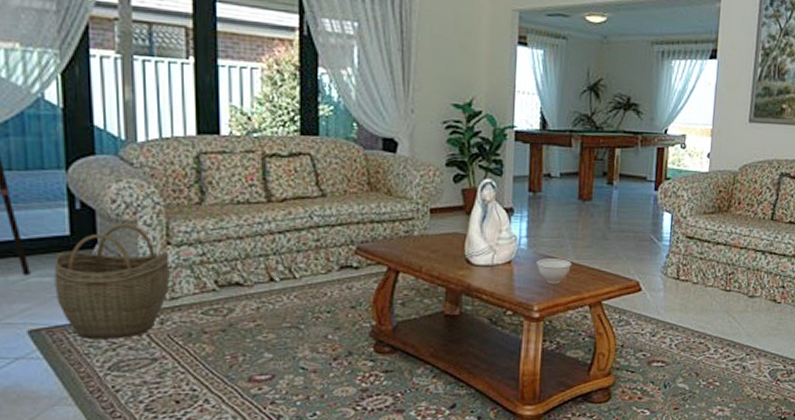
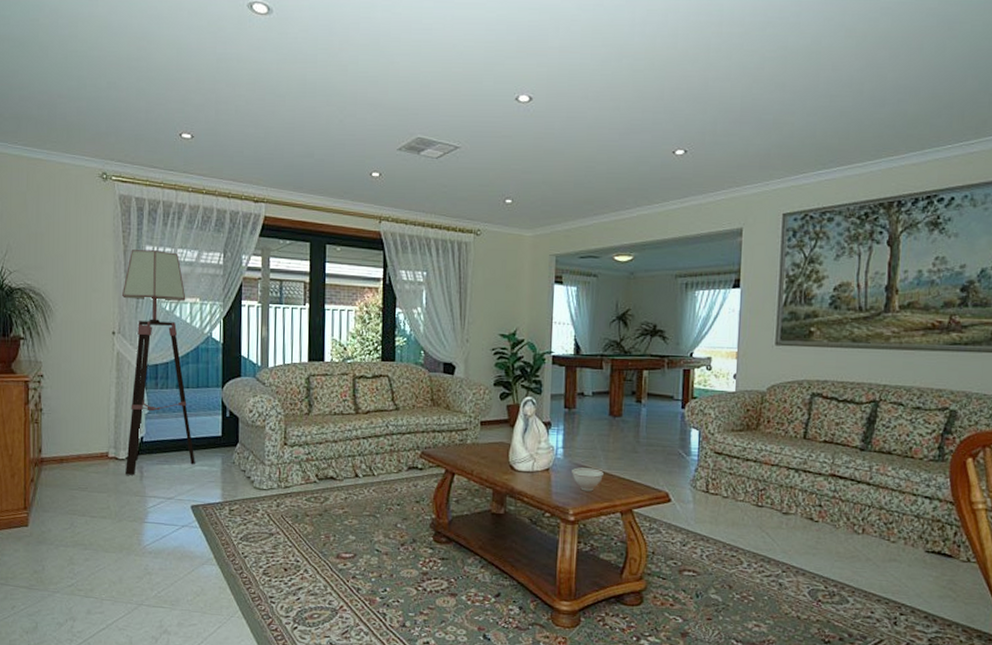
woven basket: present [54,223,170,338] -> none [210,428,285,516]

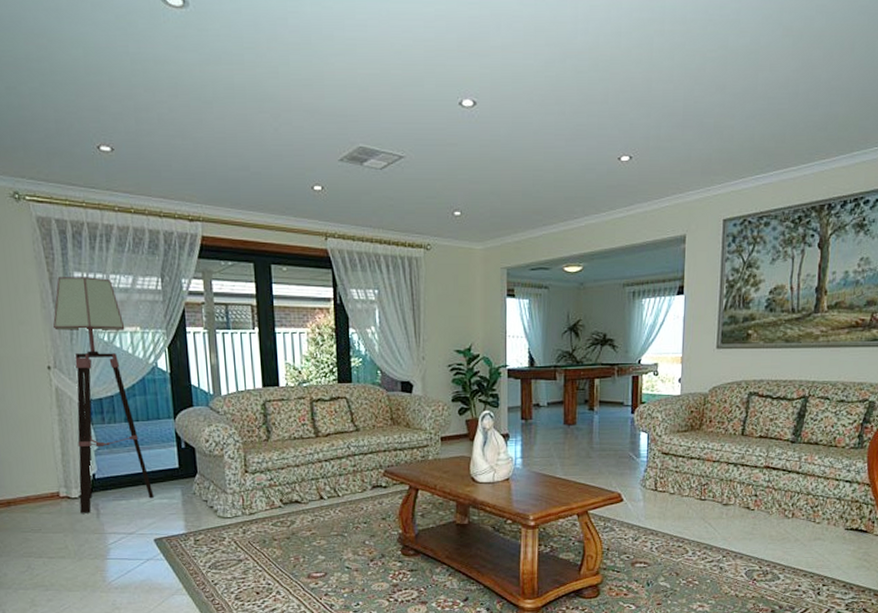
bowl: present [572,467,604,492] -> none [531,475,560,497]

